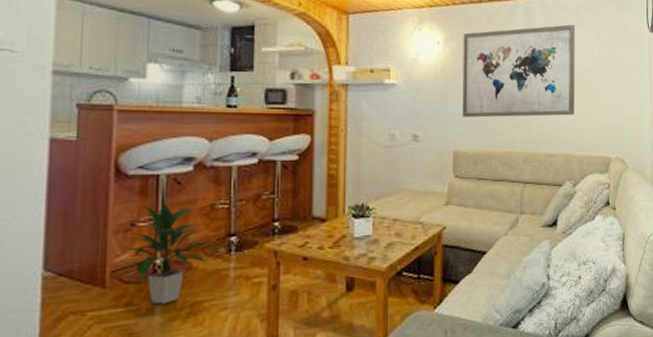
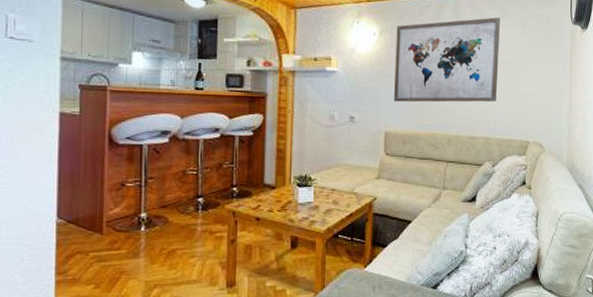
indoor plant: present [121,203,212,305] -> none [114,168,184,250]

